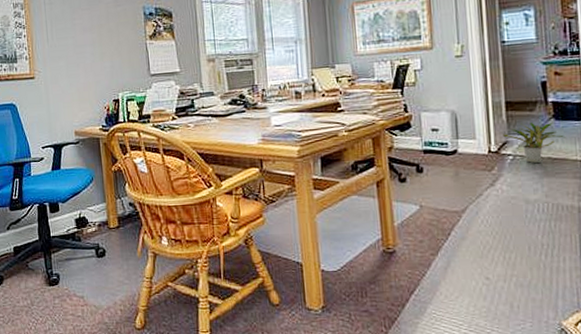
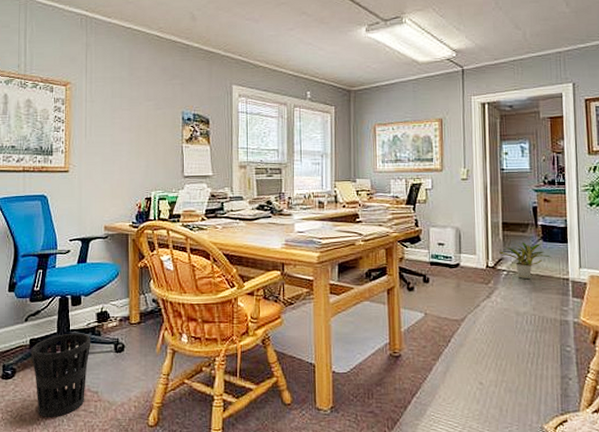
wastebasket: none [15,239,73,322] -> present [31,333,91,417]

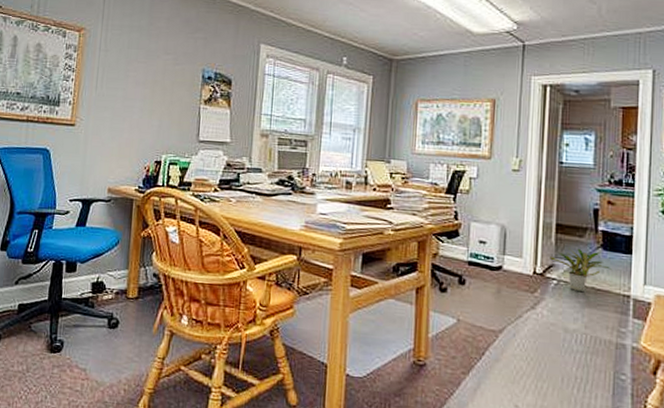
wastebasket: present [31,333,91,417] -> none [18,301,84,393]

